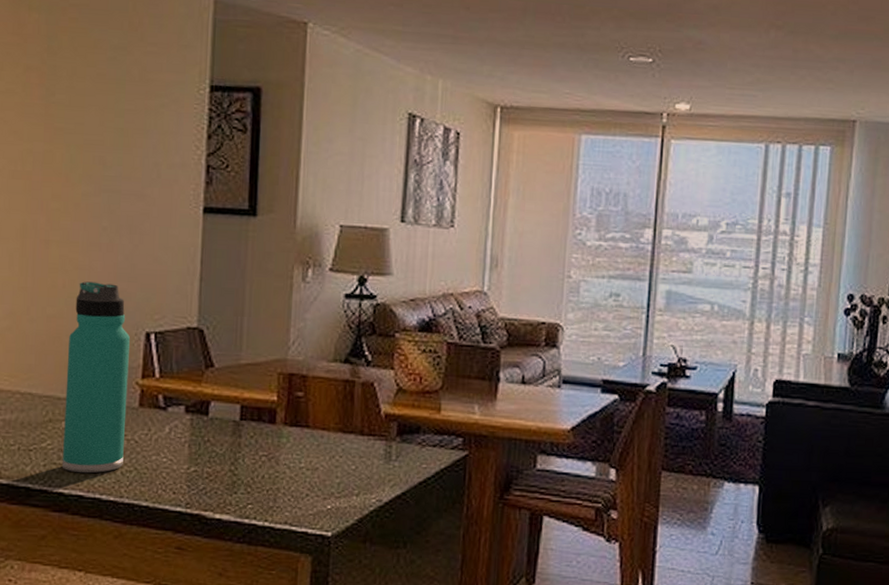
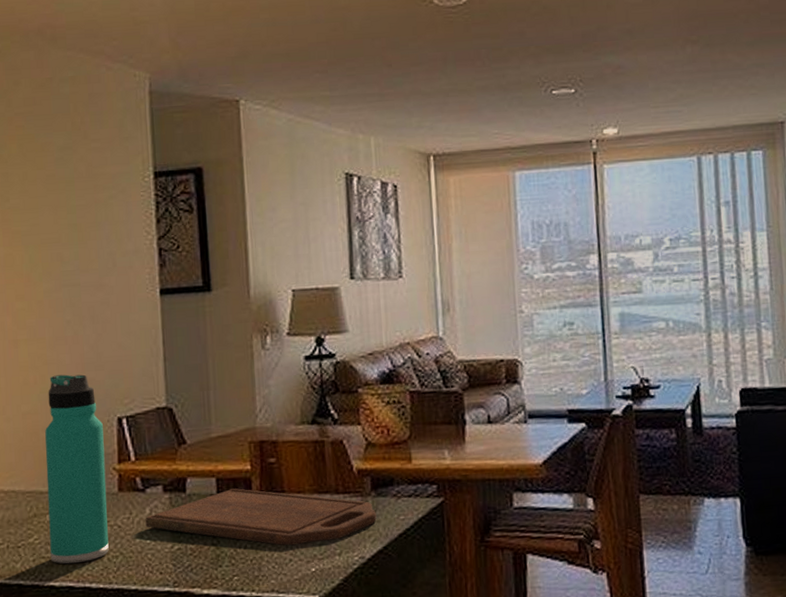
cutting board: none [163,418,399,481] -> present [145,488,377,546]

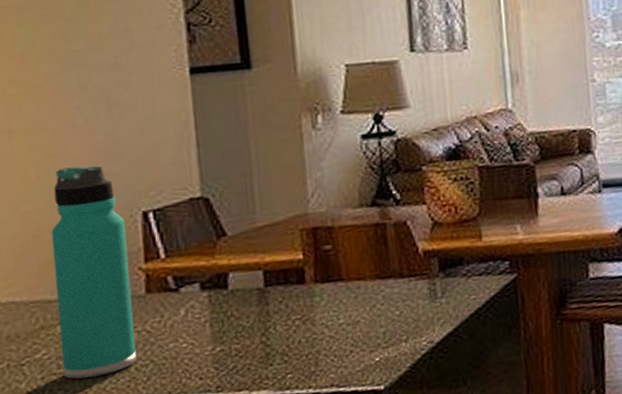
cutting board: present [145,488,377,546] -> none [179,280,446,337]

